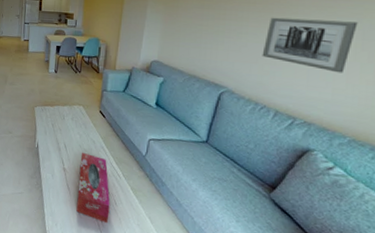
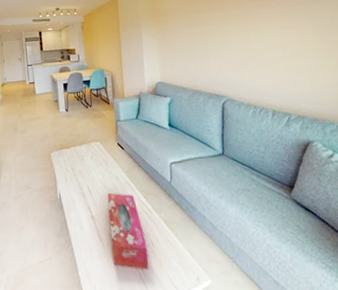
wall art: present [262,17,358,73] -> none [246,21,315,67]

